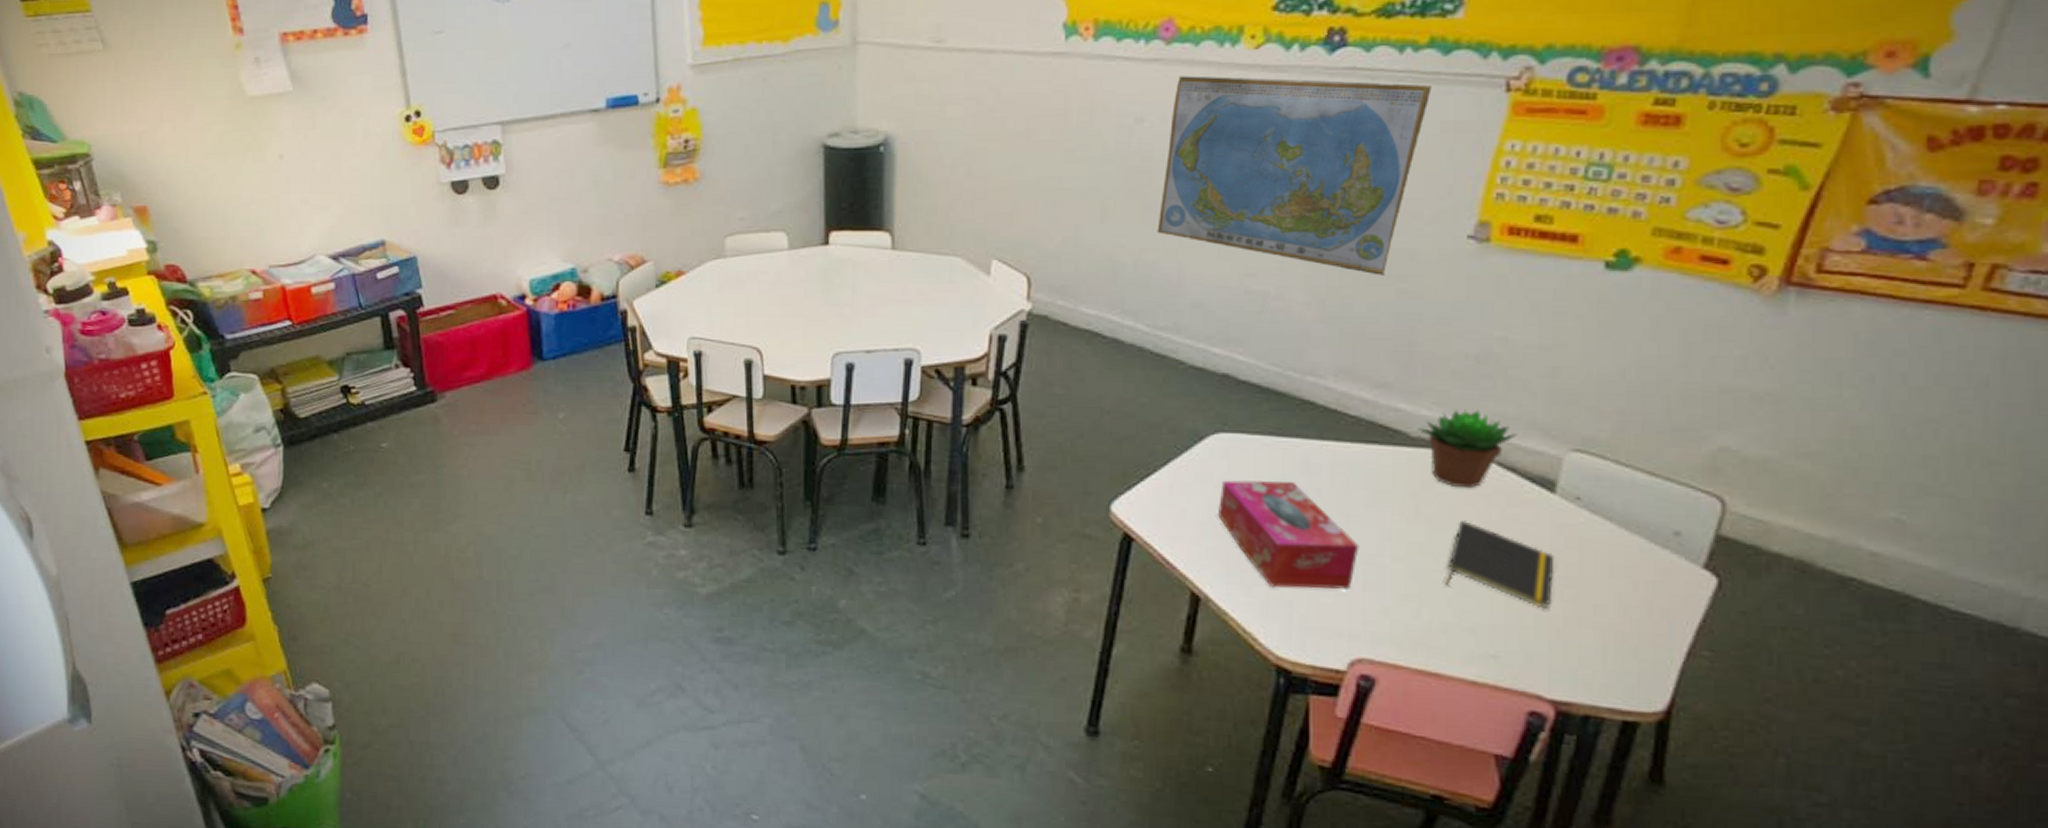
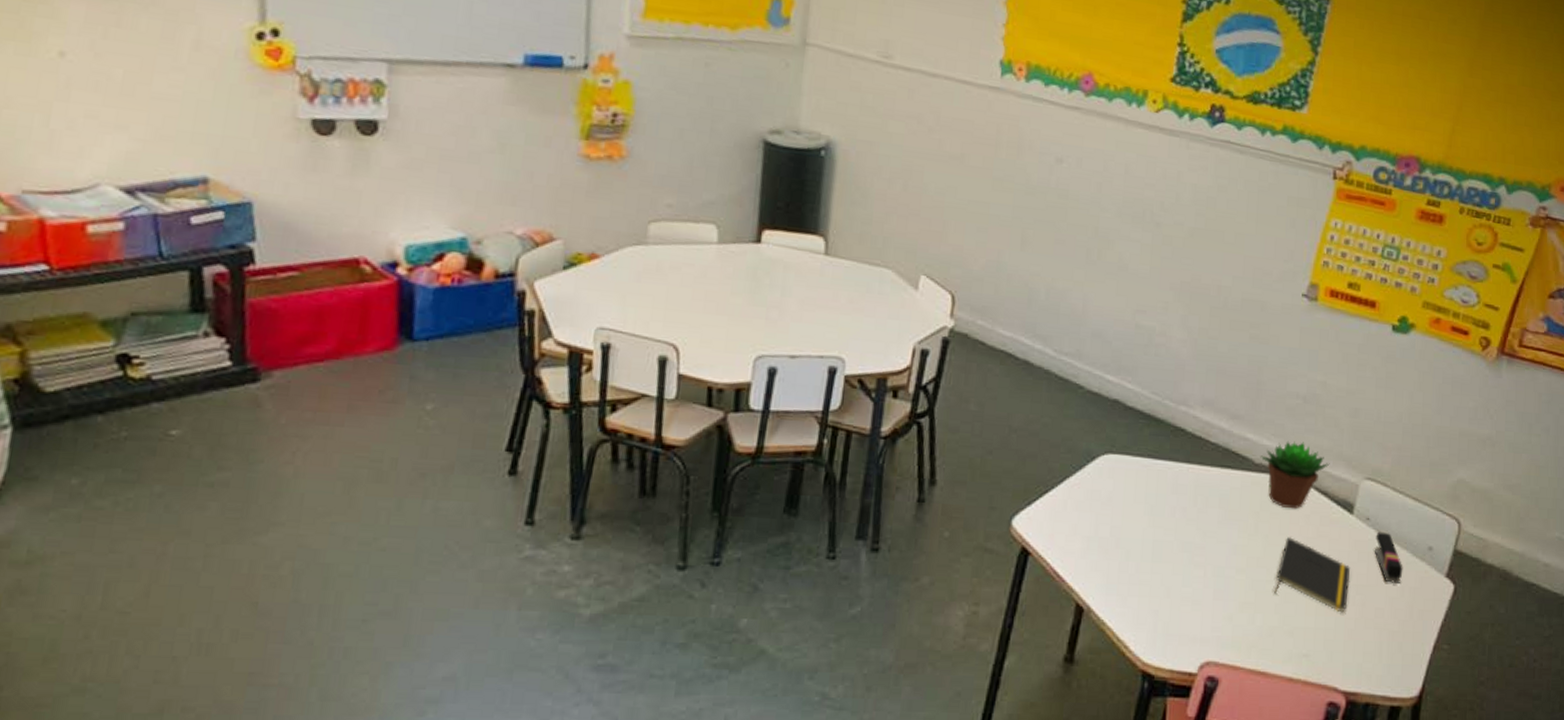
world map: present [1157,76,1432,275] -> none [1068,126,1283,322]
tissue box: present [1218,480,1360,590] -> none [1103,498,1213,600]
stapler: none [1589,513,1635,577] -> present [1374,531,1403,585]

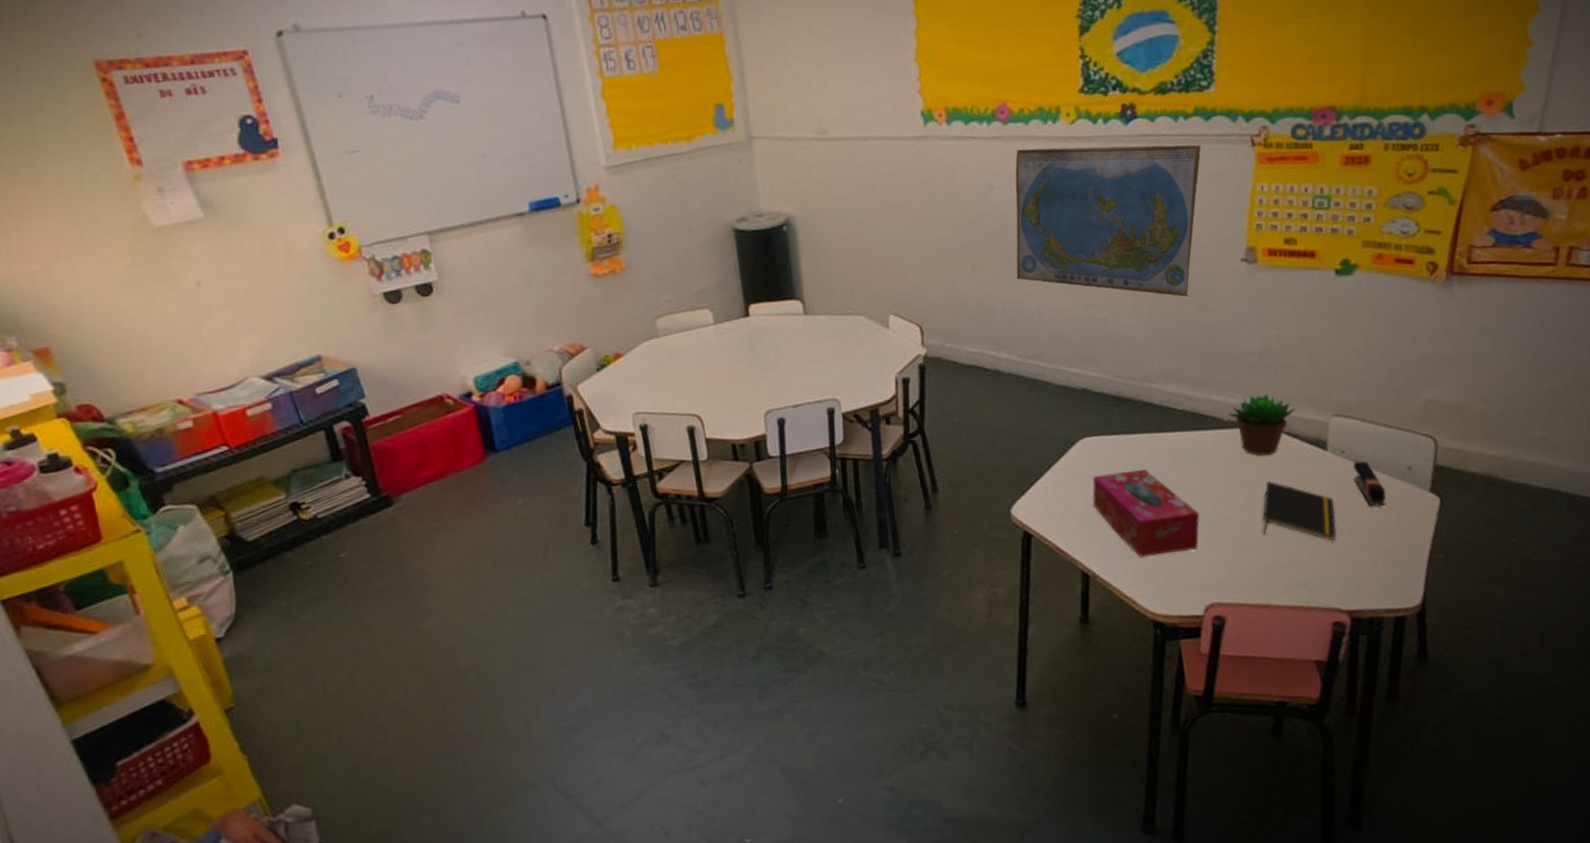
world map: none [1068,126,1283,322] -> present [1015,144,1201,297]
tissue box: none [1103,498,1213,600] -> present [1092,470,1200,558]

